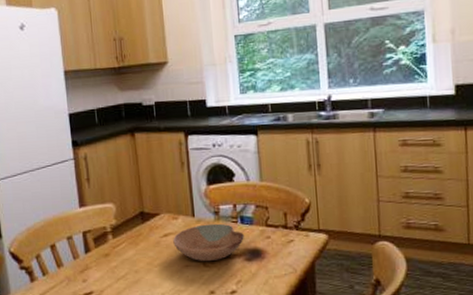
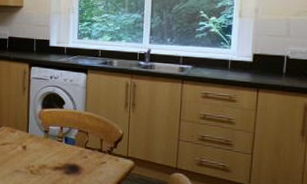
bowl: present [173,223,244,261] -> none [9,139,66,170]

